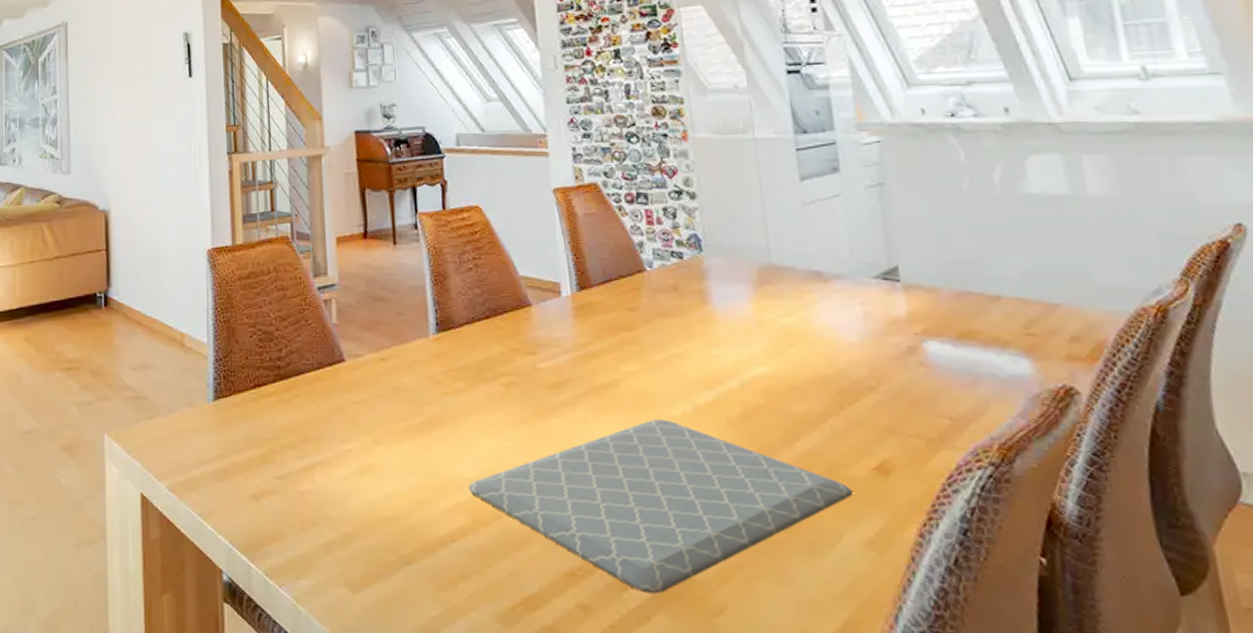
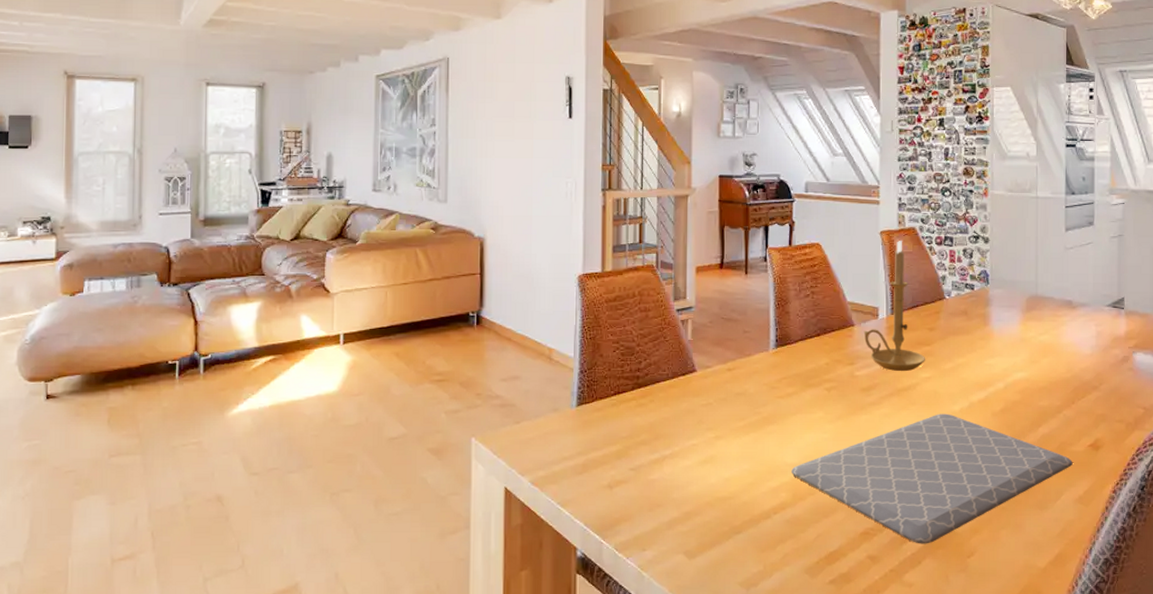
candle holder: none [544,198,628,364] -> present [863,240,925,372]

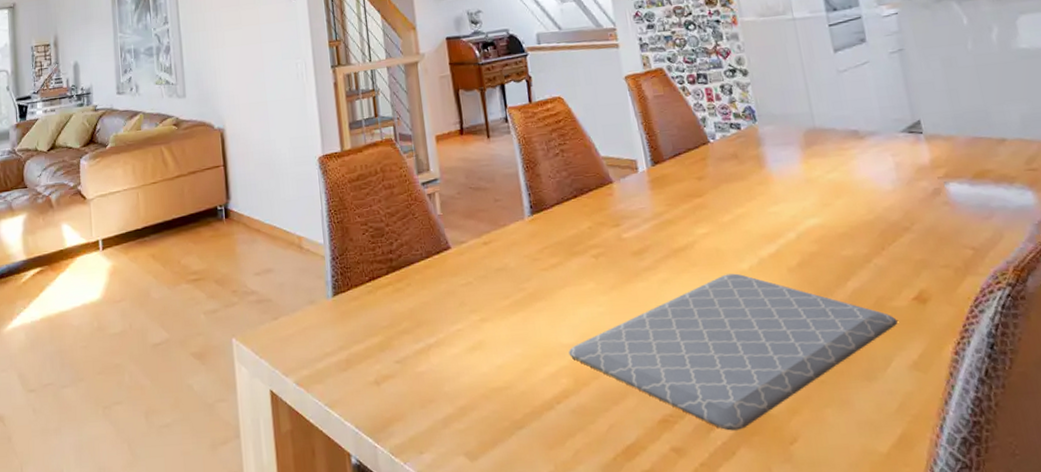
candle holder: present [863,240,925,372] -> none [624,83,699,230]

